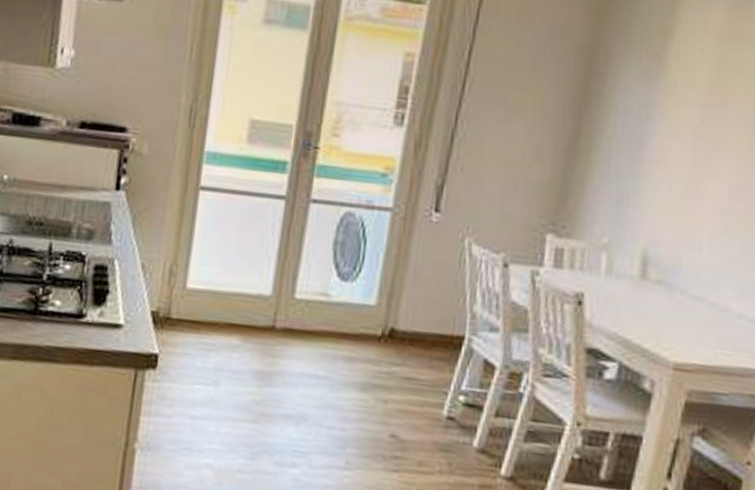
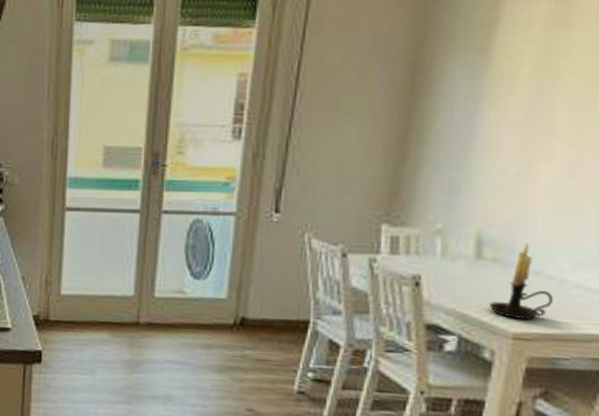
candle holder: none [652,265,715,349] -> present [489,242,553,319]

